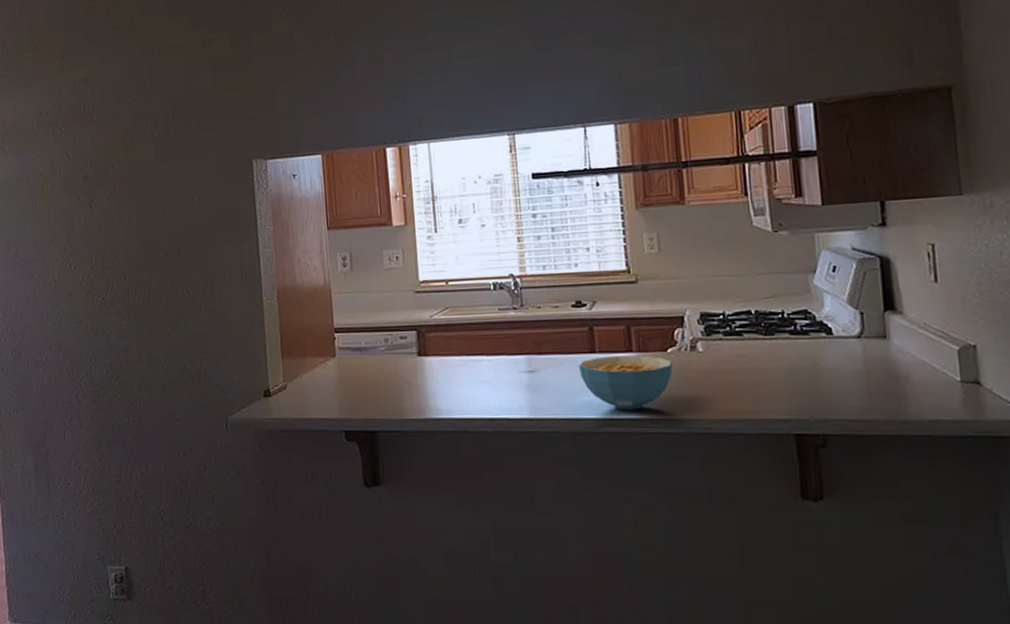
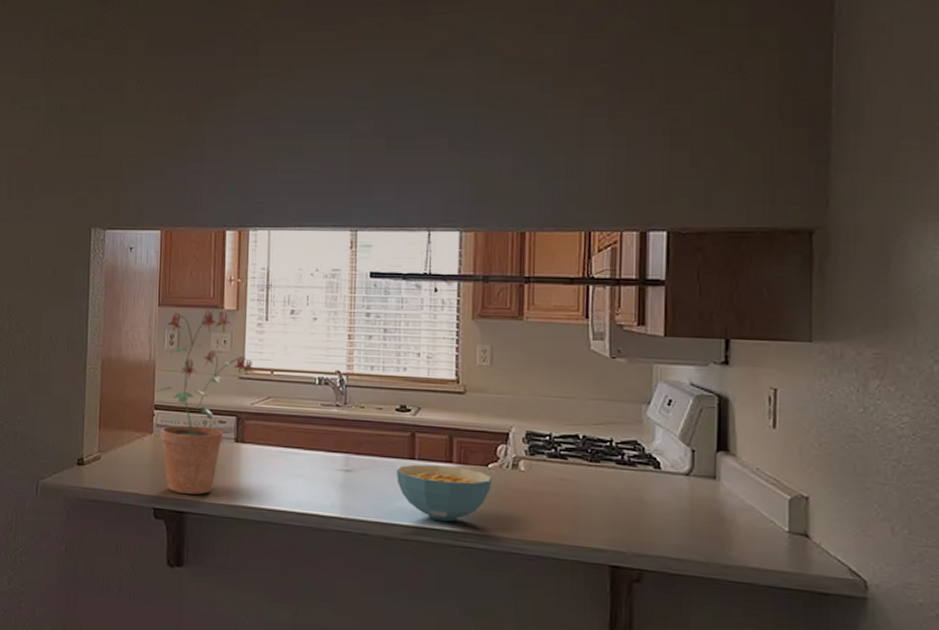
potted plant: none [335,226,428,413] -> present [156,308,253,495]

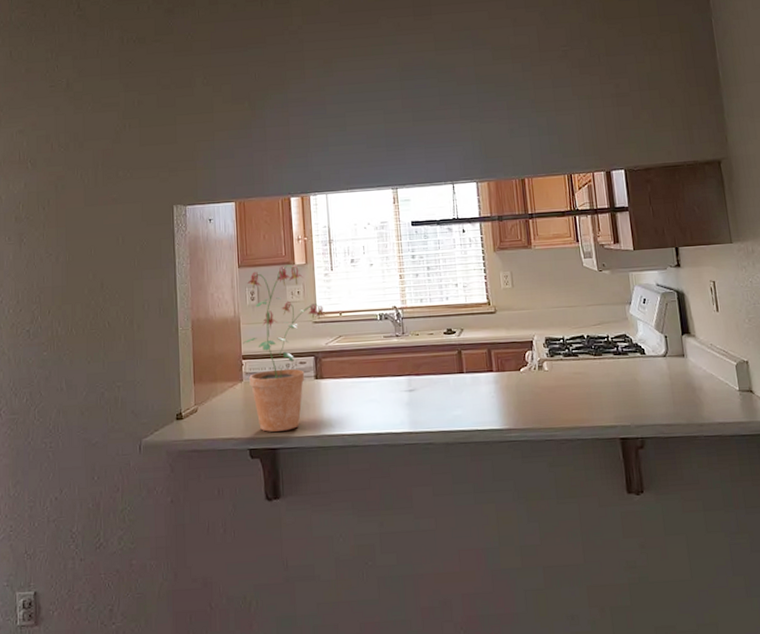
cereal bowl: present [396,464,493,522] -> none [450,374,526,423]

